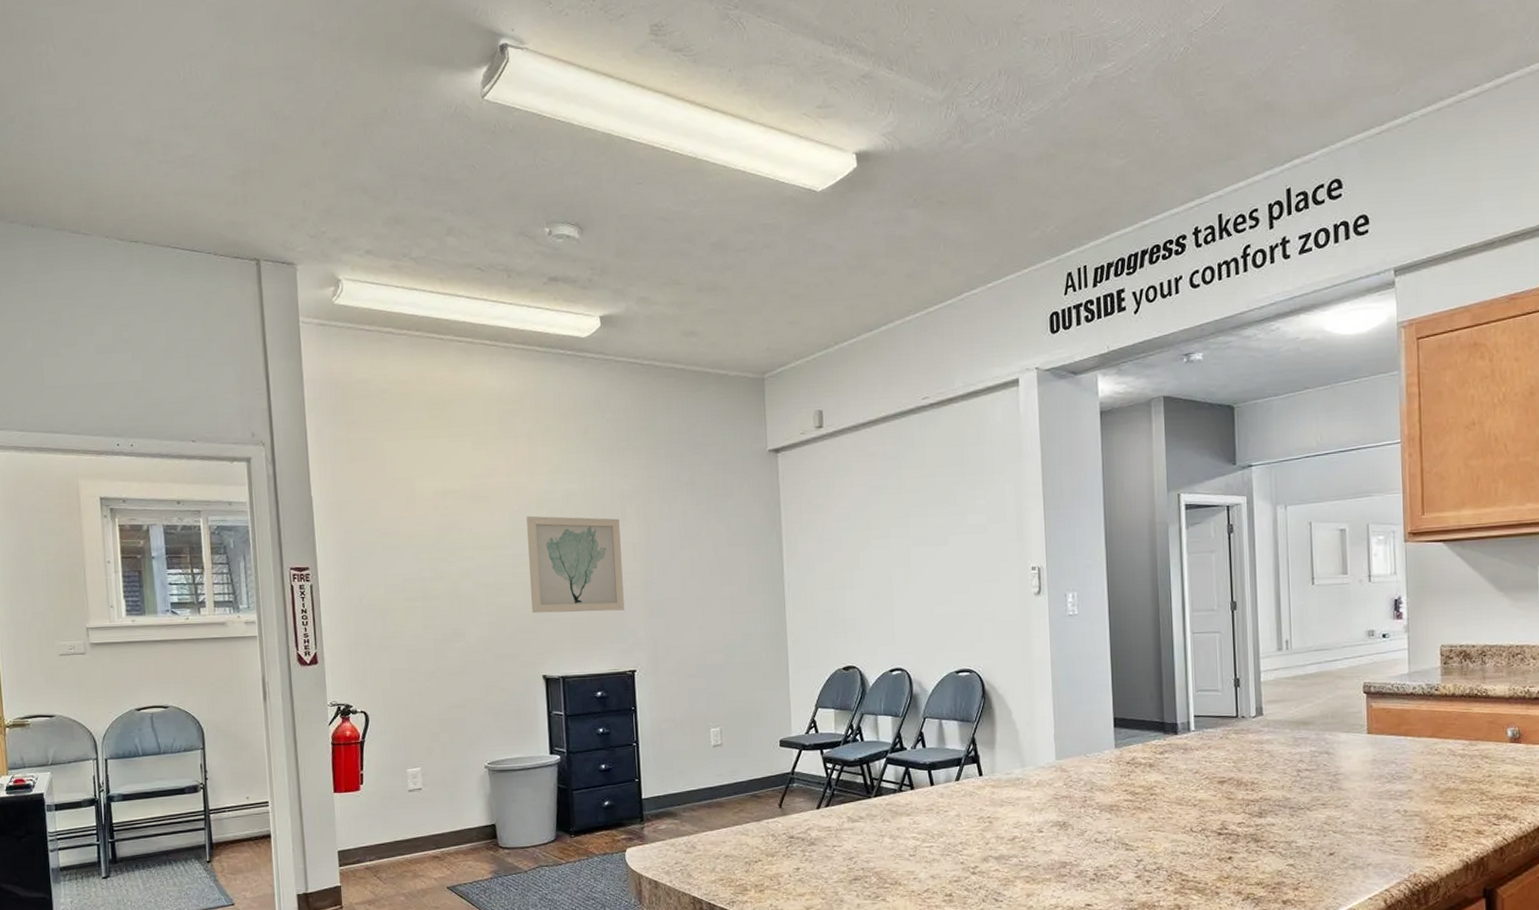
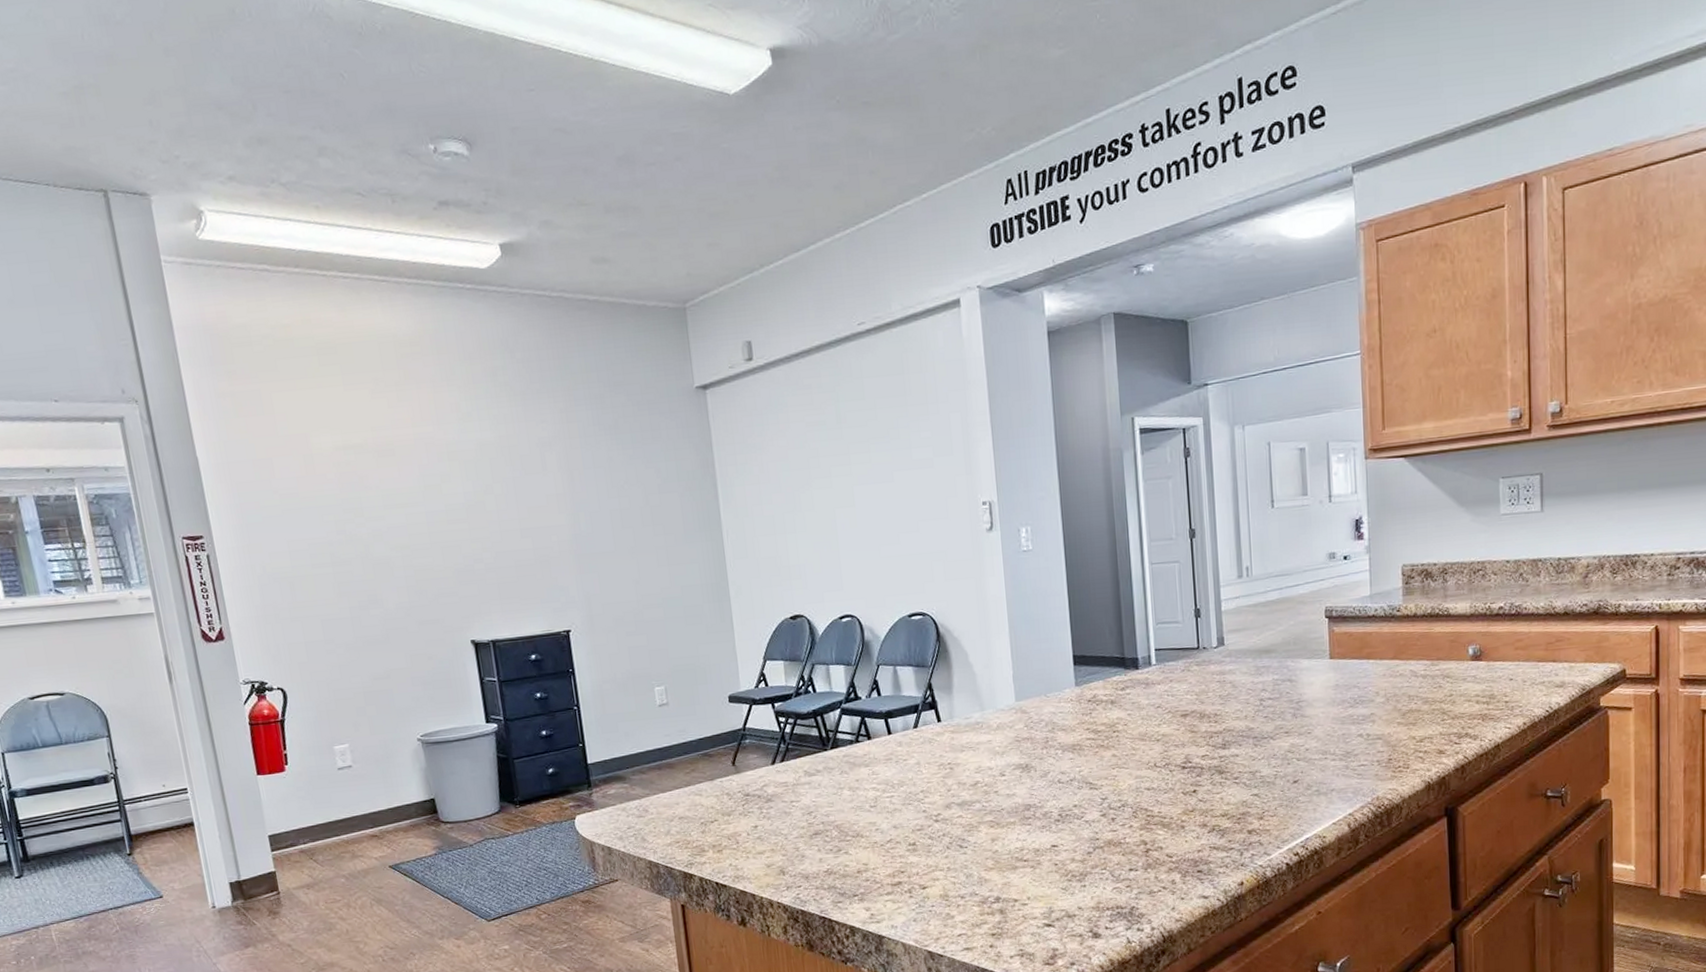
wall art: present [526,515,625,614] -> none [438,468,553,575]

